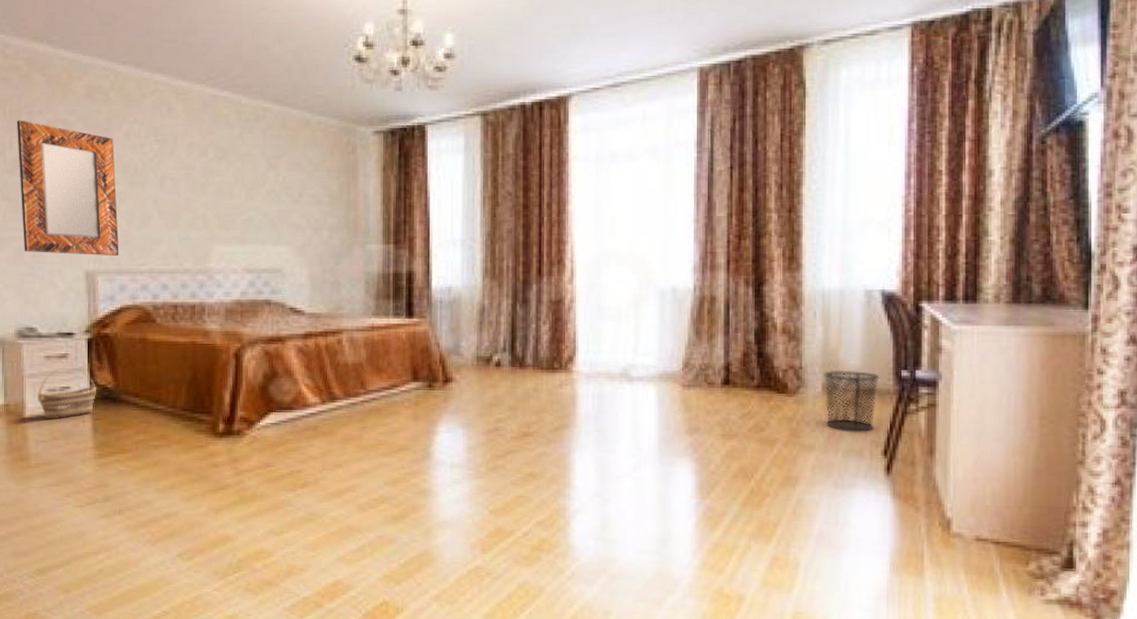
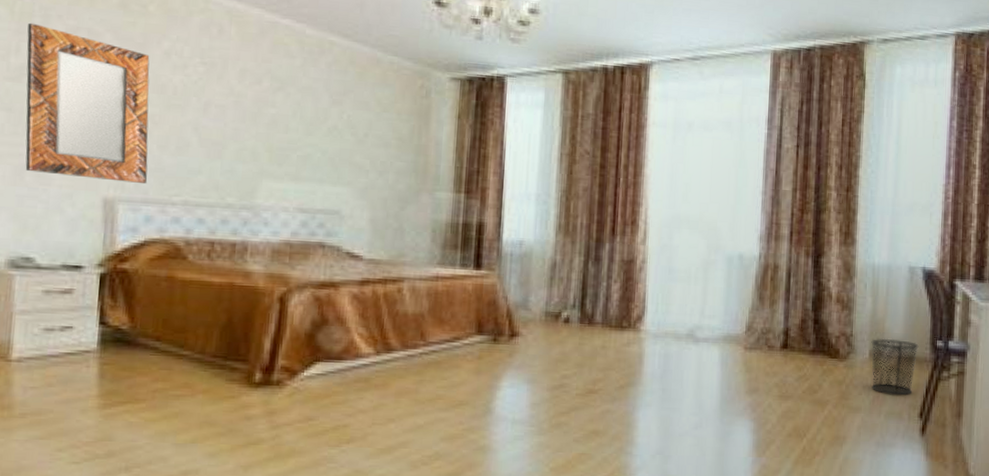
basket: present [38,367,96,420] -> none [29,304,107,364]

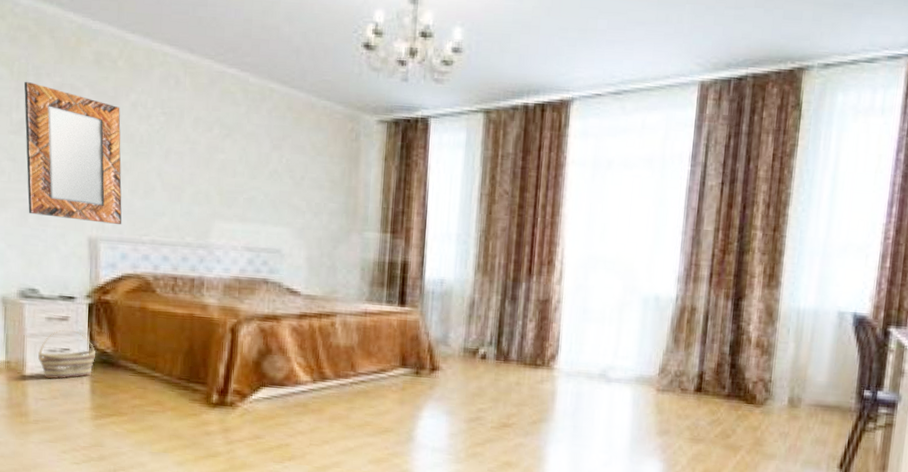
basket: none [29,304,107,364] -> present [38,329,95,380]
waste bin: present [871,338,919,396] -> none [788,385,843,445]

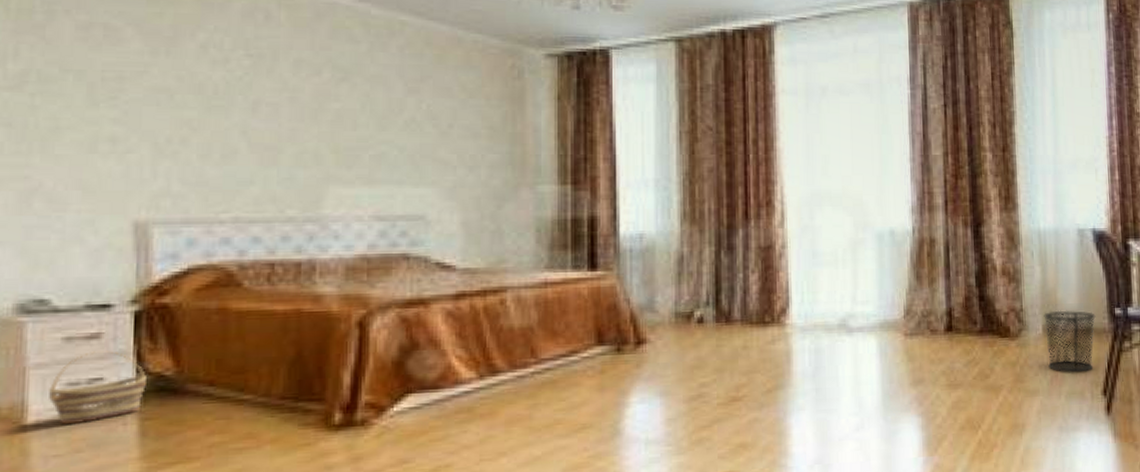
home mirror: present [24,81,122,224] -> none [27,20,187,201]
waste bin: none [788,385,843,445] -> present [1044,310,1096,373]

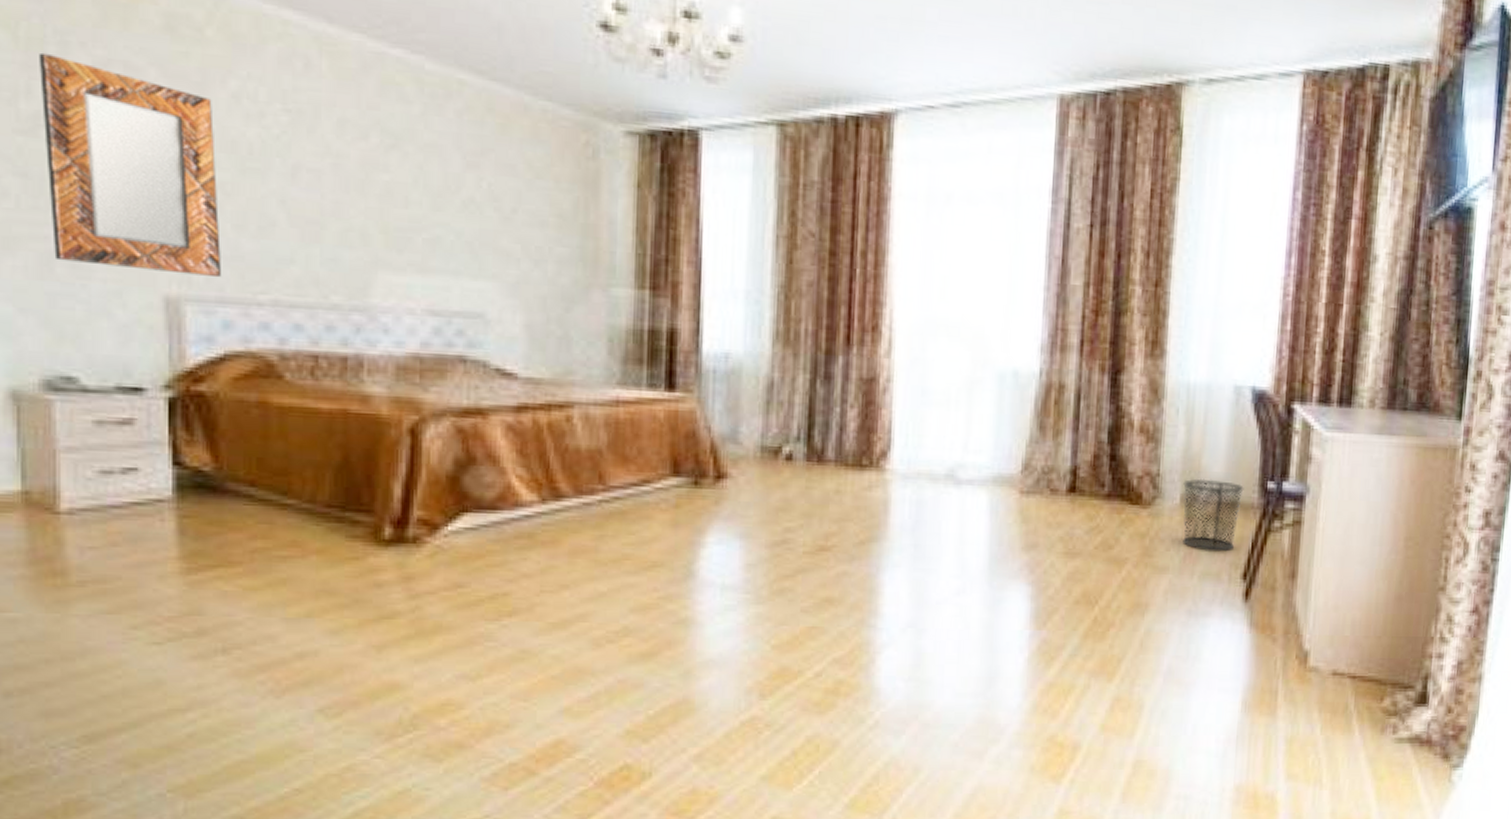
home mirror: none [27,20,187,201] -> present [40,52,221,276]
basket: present [49,351,146,426] -> none [82,438,183,517]

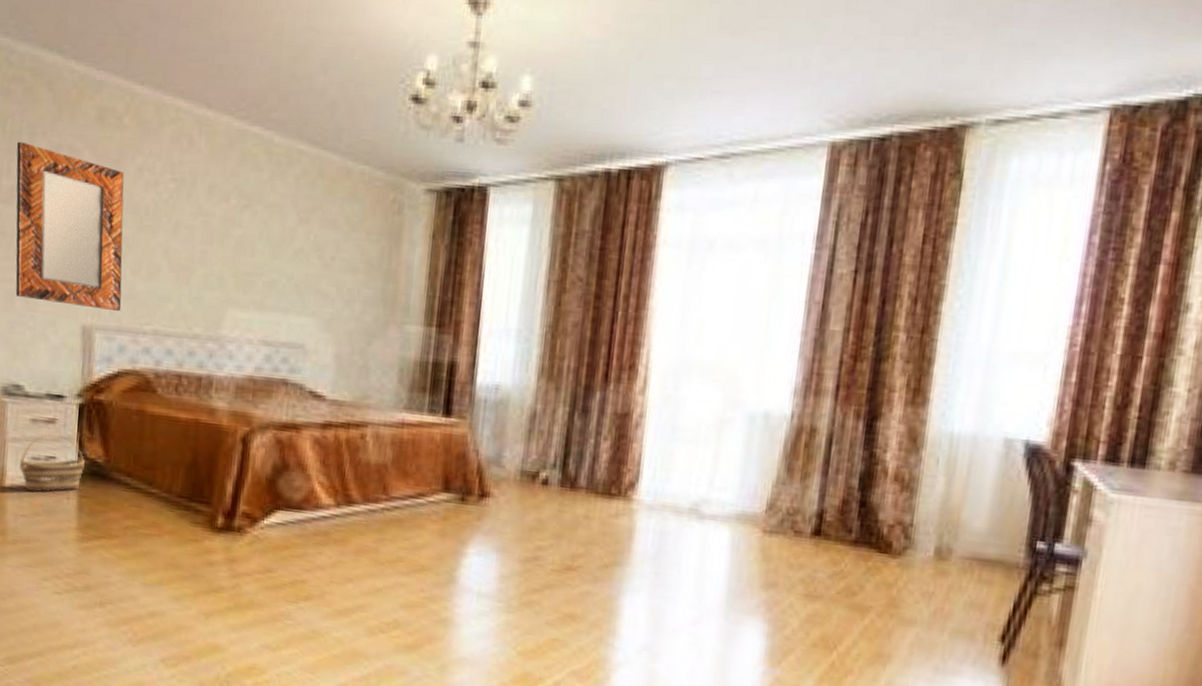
basket: none [82,438,183,517] -> present [20,433,85,493]
waste bin: present [1182,478,1244,552] -> none [934,532,1009,611]

